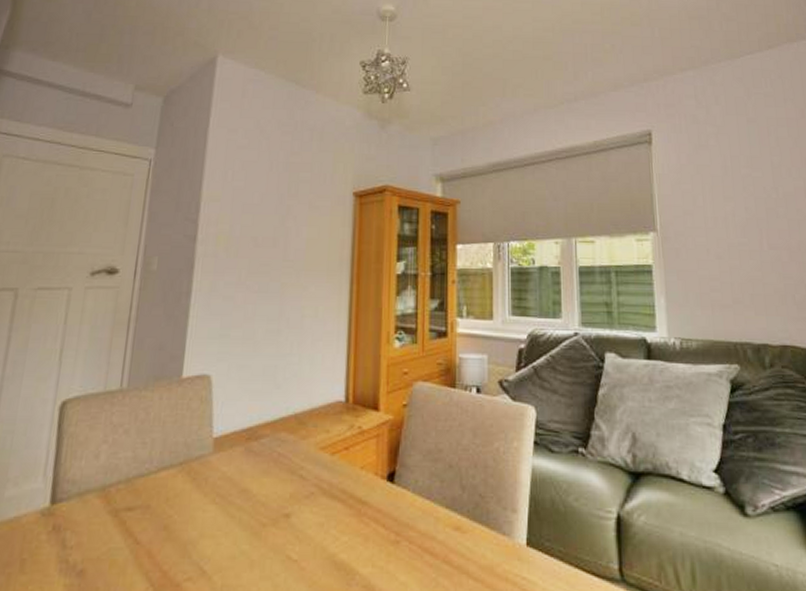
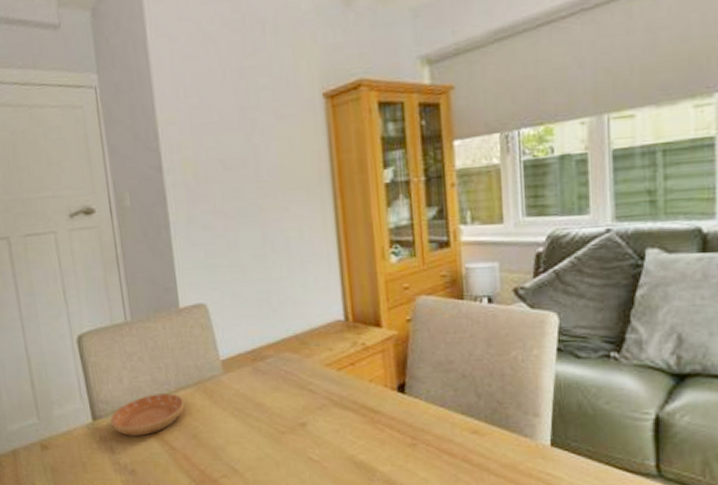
saucer: none [71,474,164,526] -> present [110,393,185,436]

